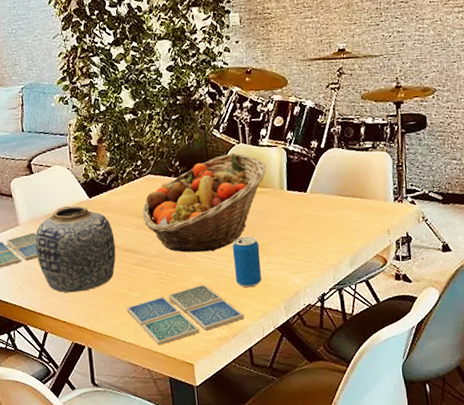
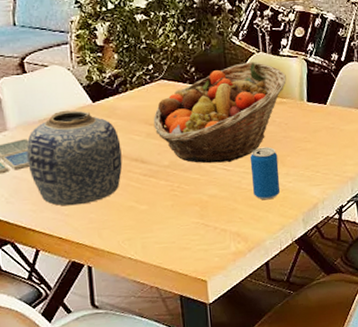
drink coaster: present [126,284,245,345] -> none [133,196,262,262]

